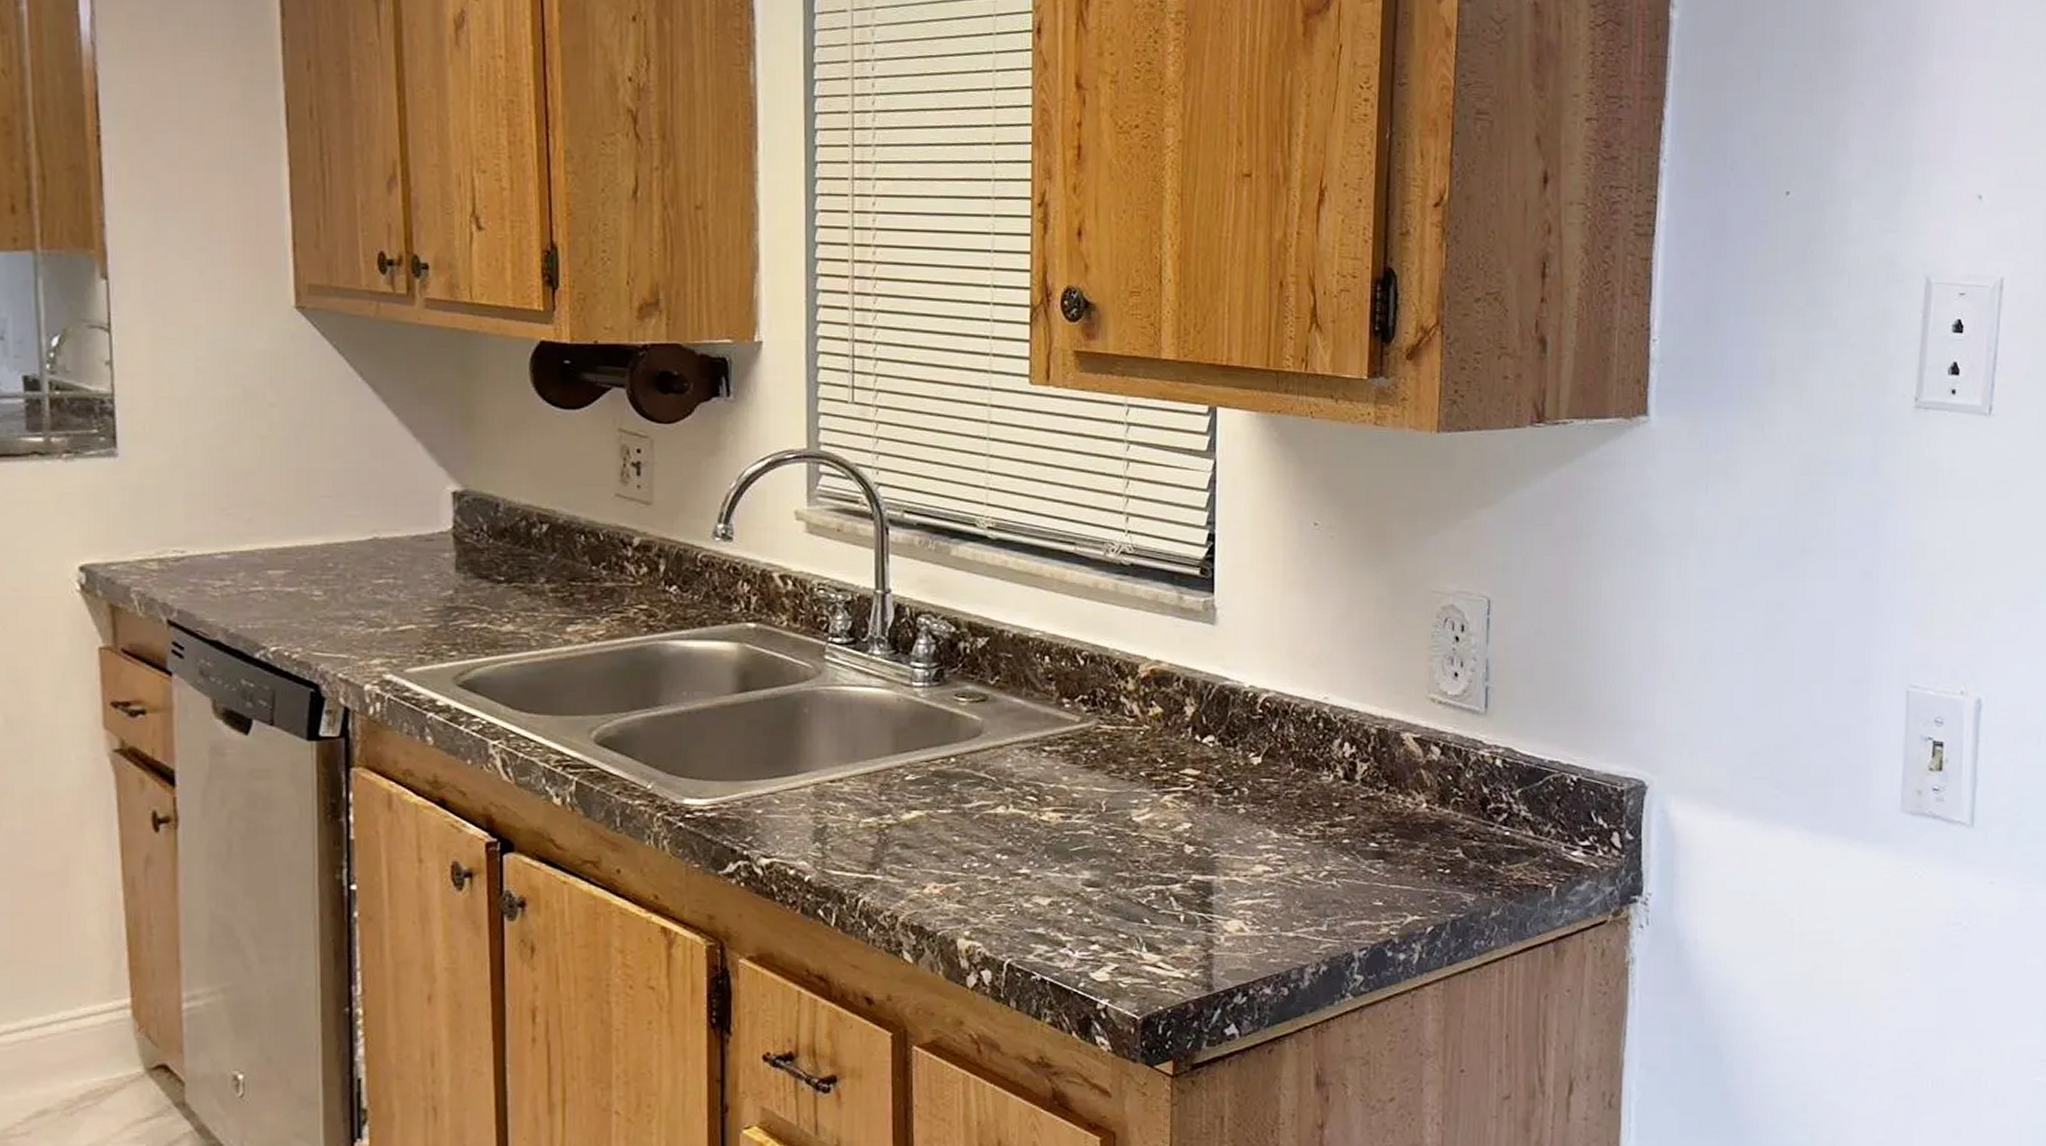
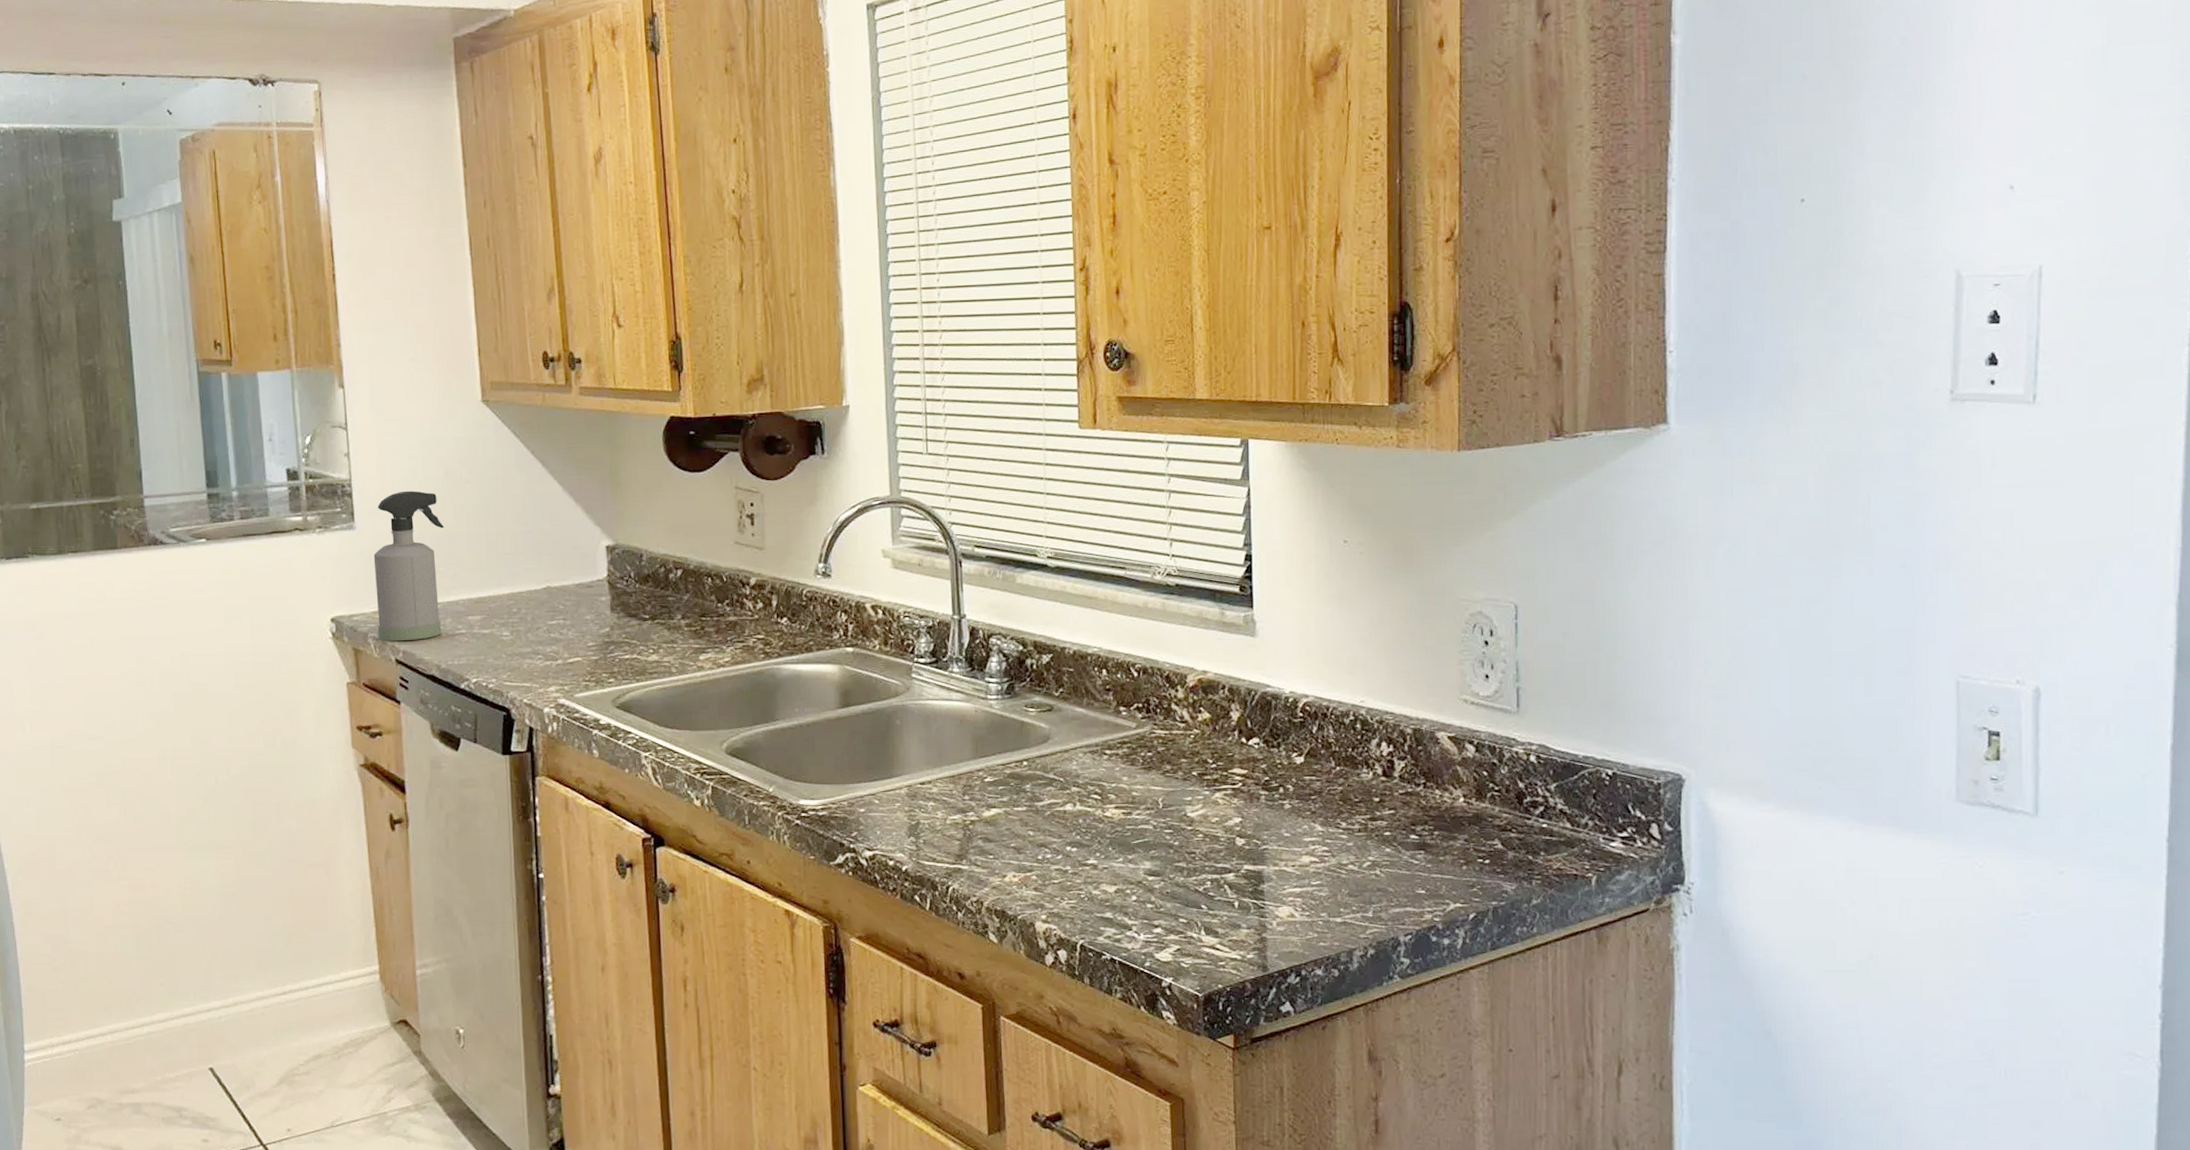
spray bottle: none [141,412,239,598] -> present [373,490,444,642]

